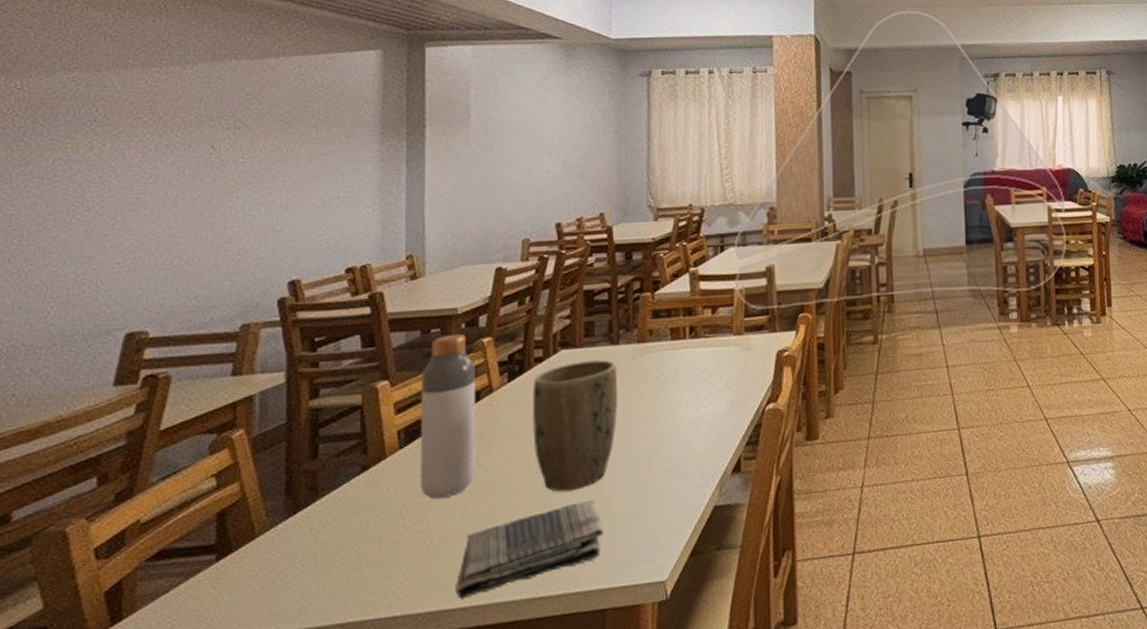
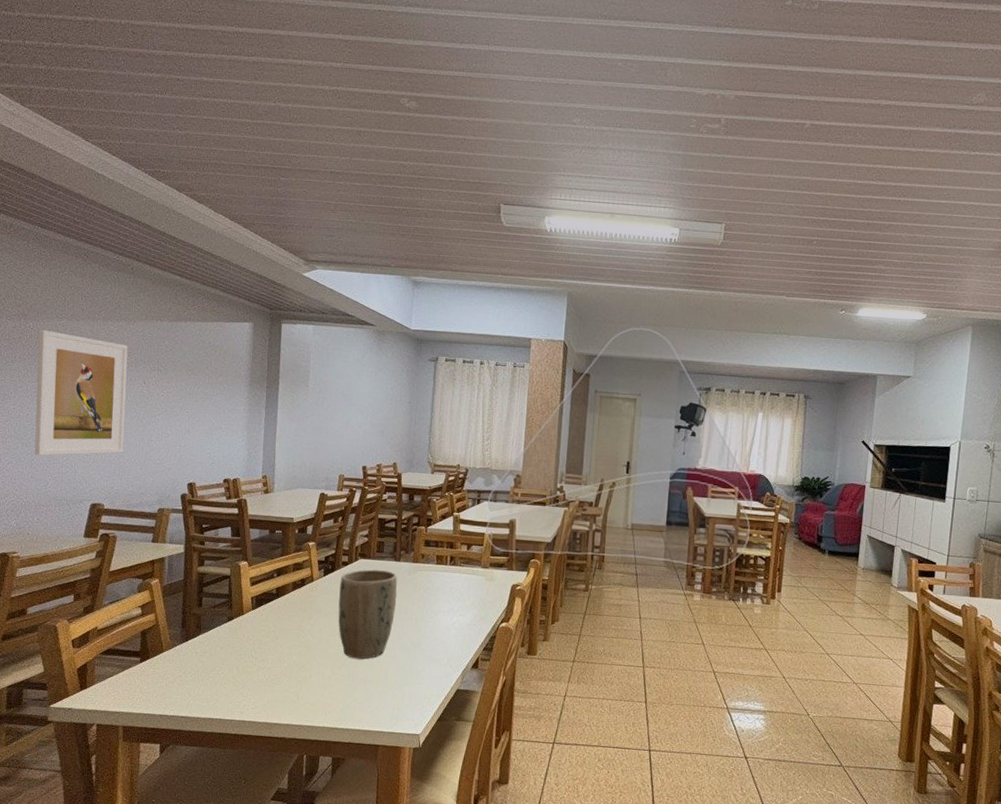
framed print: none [24,89,184,275] -> present [34,329,128,456]
bottle: present [420,333,476,499] -> none [264,536,303,648]
dish towel: present [456,500,603,599] -> none [283,668,380,718]

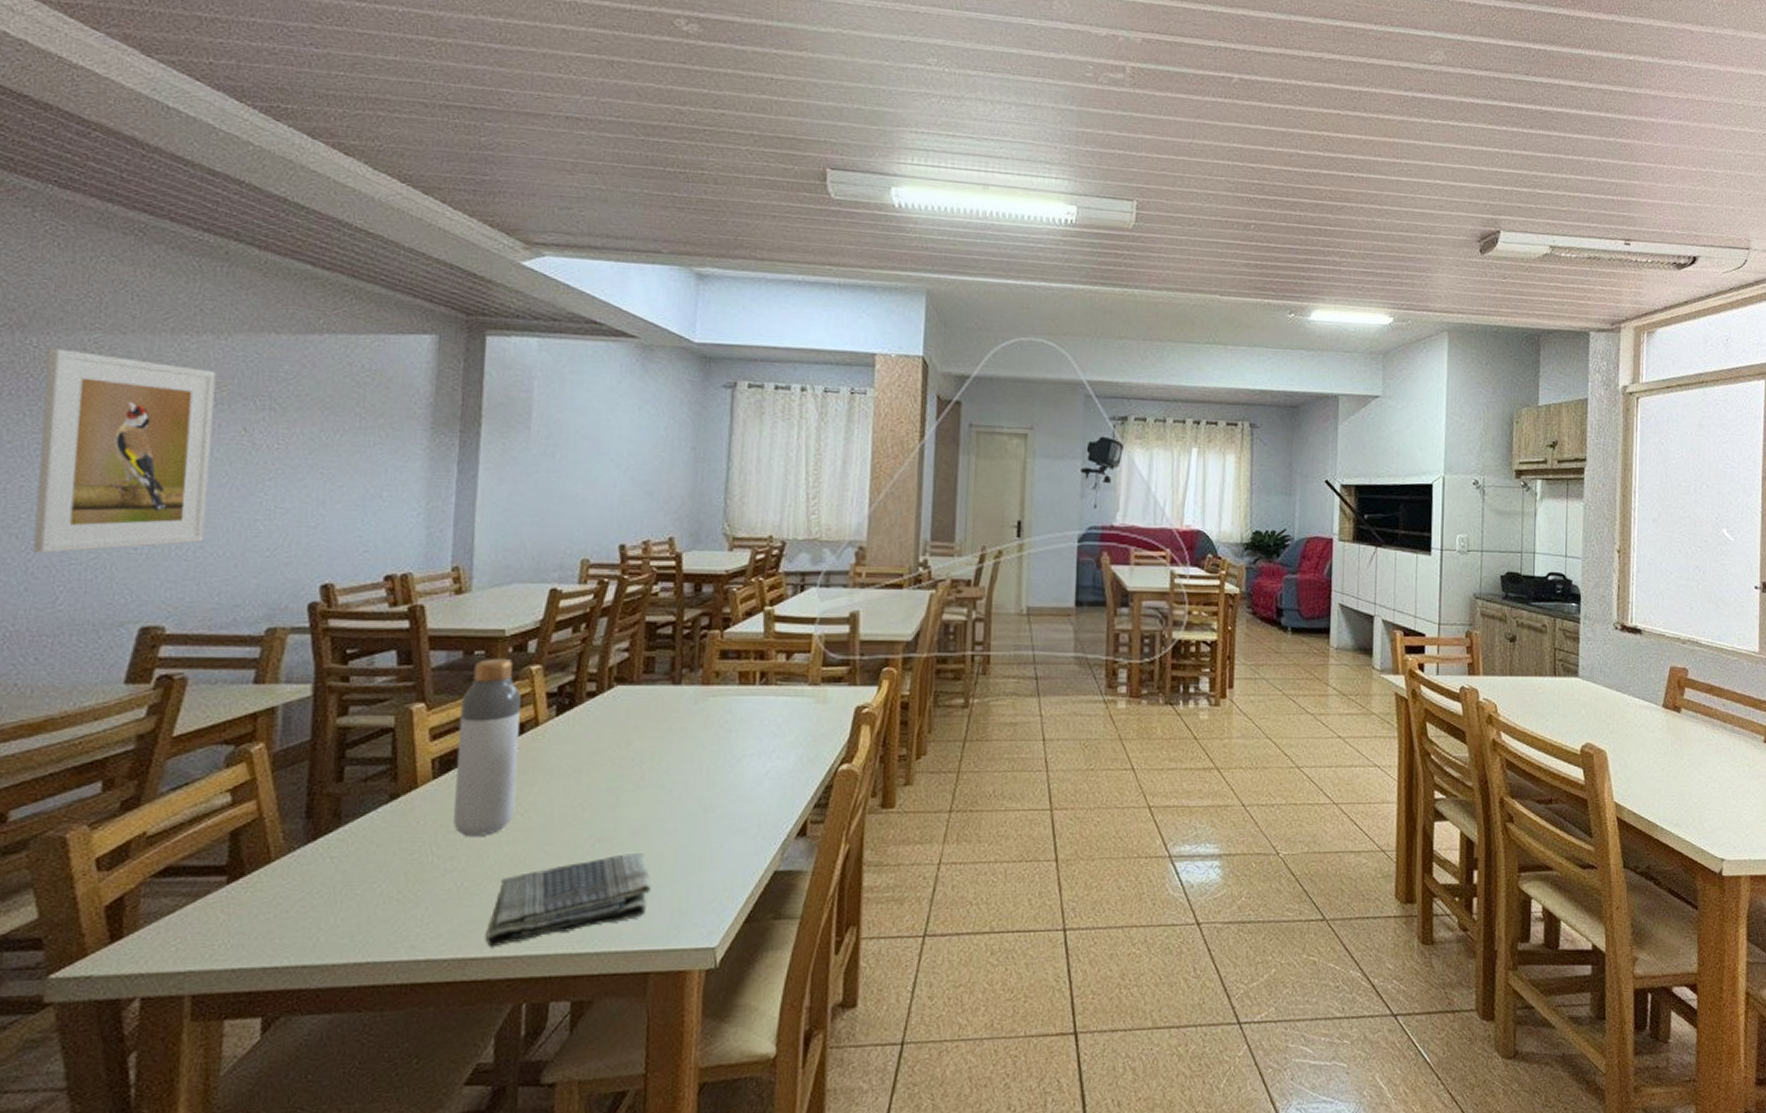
bottle: none [264,536,303,648] -> present [453,658,521,836]
dish towel: none [283,668,380,718] -> present [486,853,651,948]
plant pot: present [338,569,397,659] -> none [580,700,677,841]

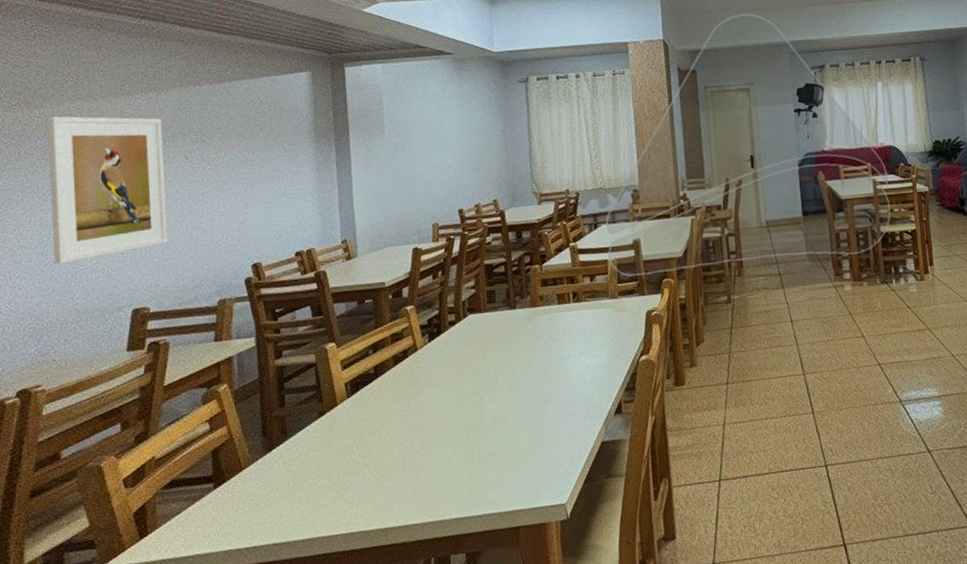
bottle: present [453,658,521,836] -> none [360,303,408,438]
dish towel: present [486,853,651,948] -> none [399,438,513,519]

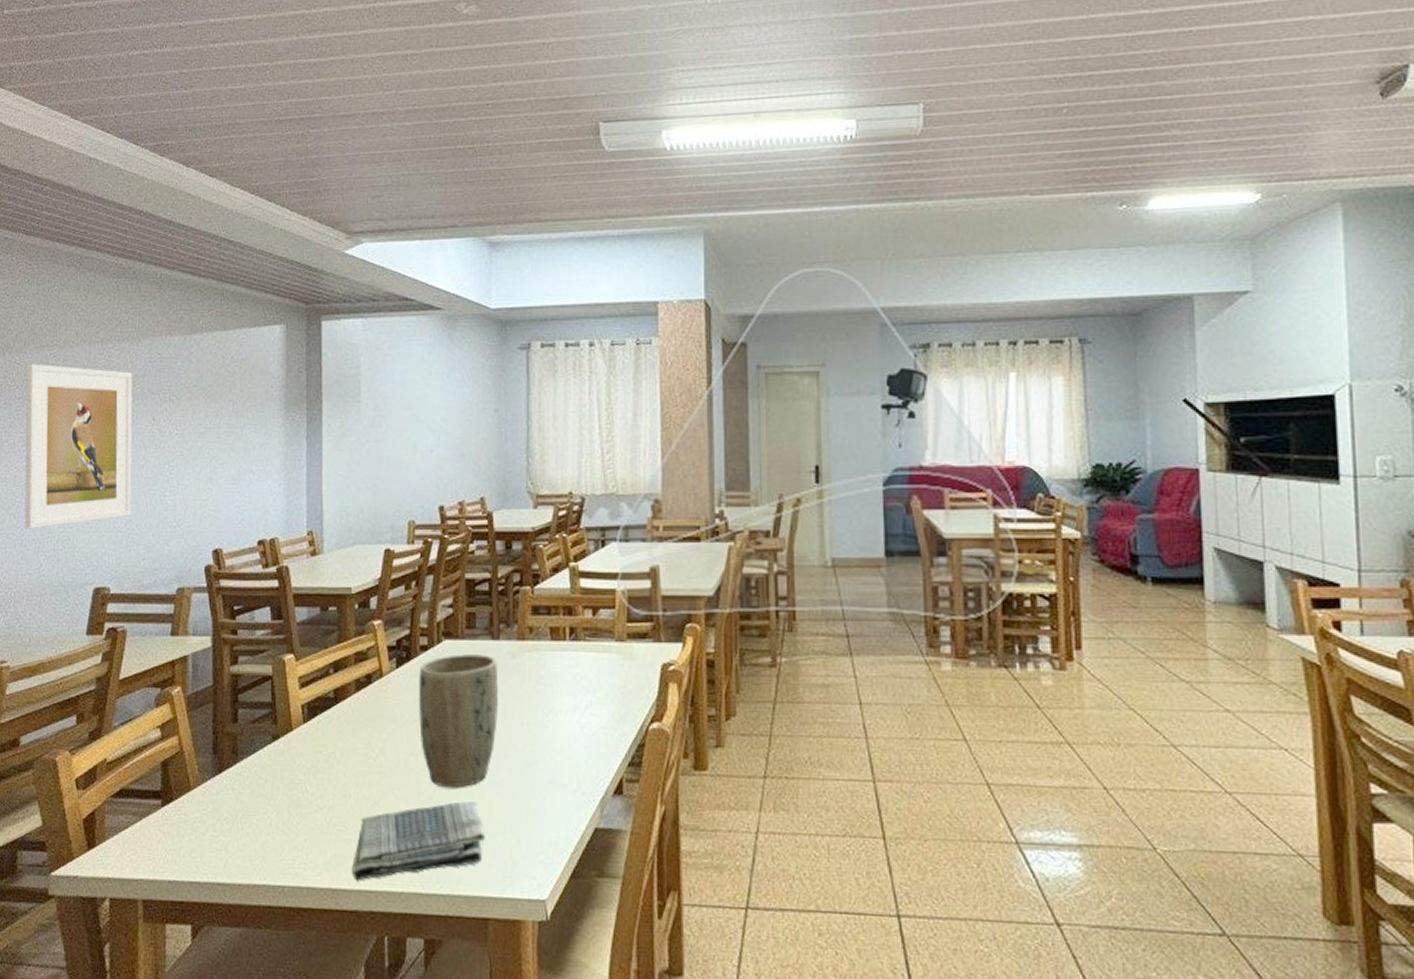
dish towel: none [399,438,513,519] -> present [352,801,485,881]
plant pot: none [449,322,518,431] -> present [419,654,499,788]

